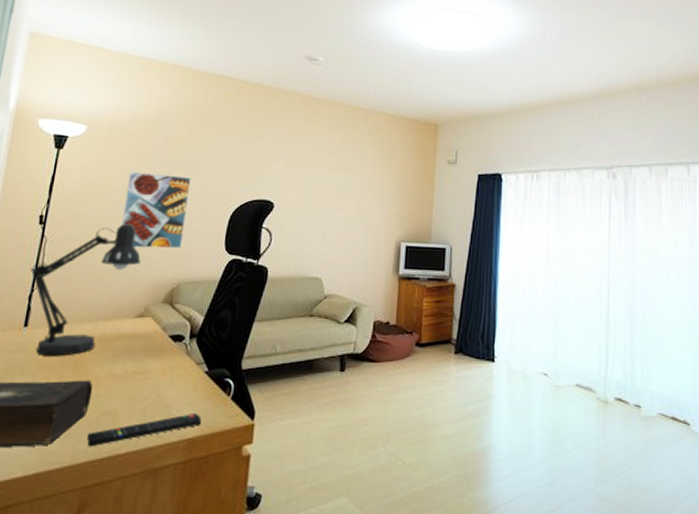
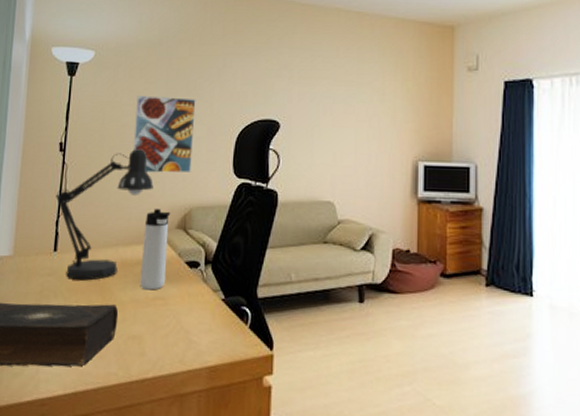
remote control: present [87,414,201,447] -> none [117,341,221,370]
thermos bottle: none [118,283,158,365] -> present [140,209,171,290]

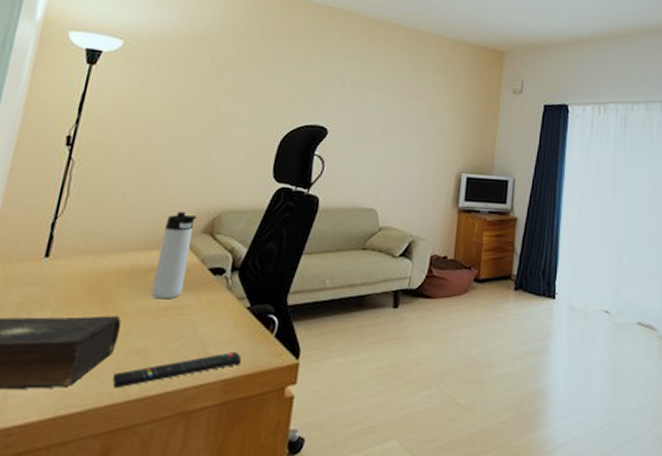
desk lamp: present [55,148,154,281] -> none [54,146,180,290]
remote control: none [117,341,221,370] -> present [113,352,241,389]
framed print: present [132,95,196,174] -> none [158,91,239,176]

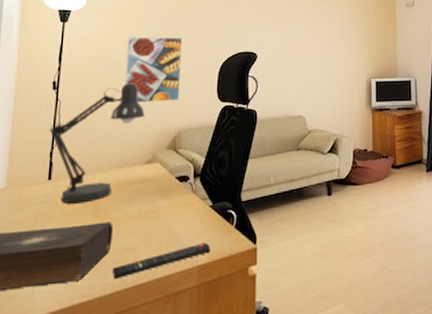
desk lamp: none [54,146,180,290] -> present [49,82,145,204]
thermos bottle: present [151,212,197,300] -> none [133,134,162,206]
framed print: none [158,91,239,176] -> present [124,36,183,103]

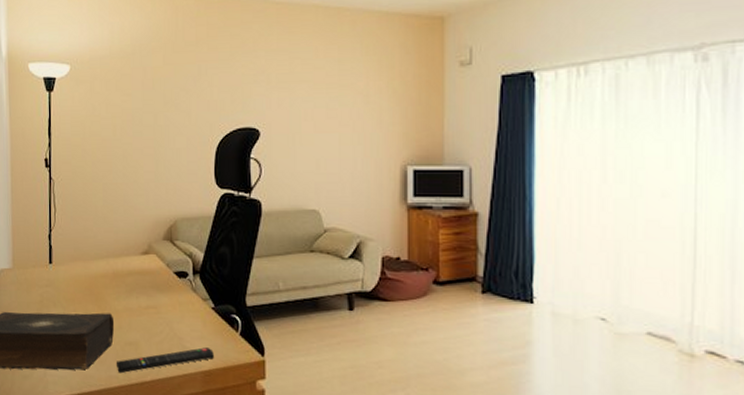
desk lamp: present [49,82,145,204] -> none [46,161,138,291]
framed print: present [124,36,183,103] -> none [114,108,174,186]

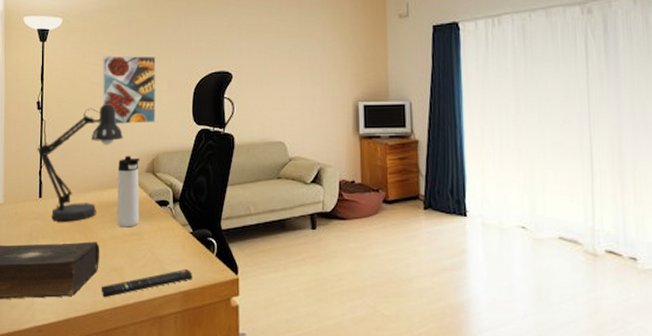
desk lamp: none [46,161,138,291] -> present [37,103,123,222]
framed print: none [114,108,174,186] -> present [102,55,156,124]
thermos bottle: none [131,221,157,300] -> present [117,156,140,228]

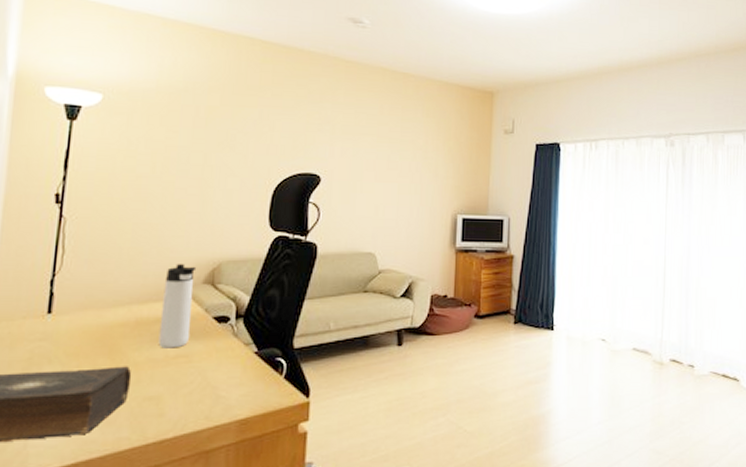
desk lamp: present [37,103,123,222] -> none [50,200,176,343]
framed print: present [102,55,156,124] -> none [150,144,228,227]
remote control: present [102,269,192,298] -> none [129,395,253,434]

